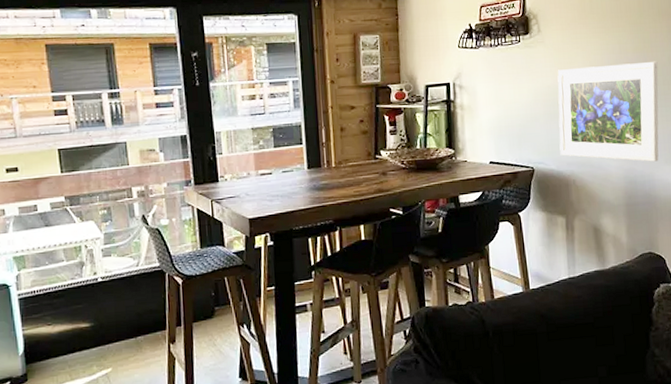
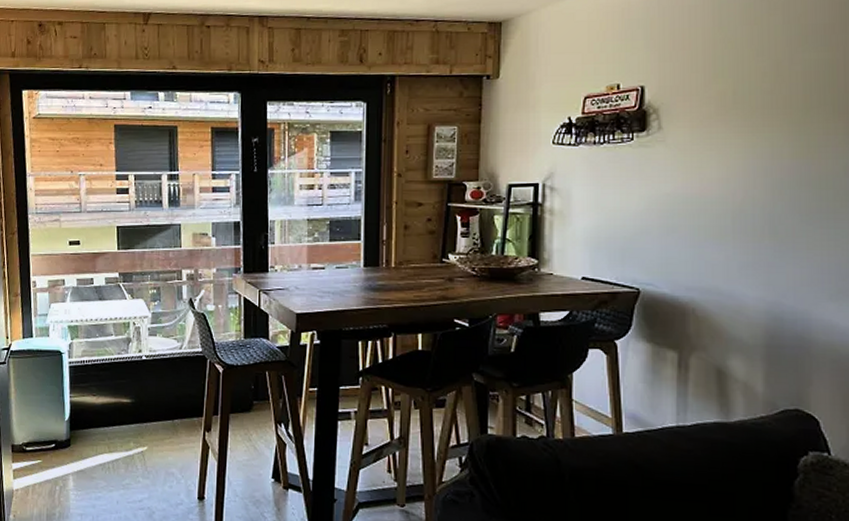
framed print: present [557,61,659,162] -> none [677,170,827,296]

